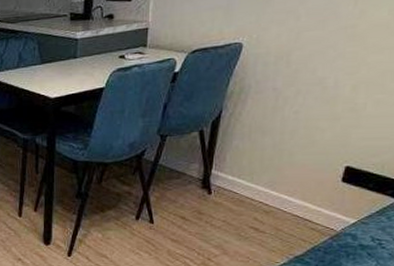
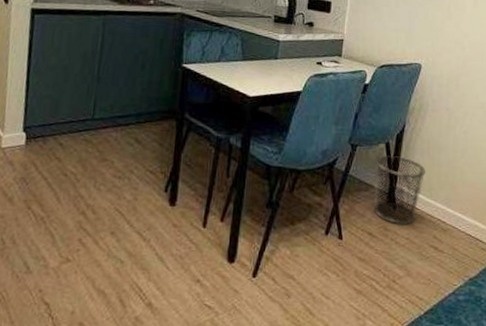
waste bin: none [186,143,246,209] -> present [373,156,426,225]

